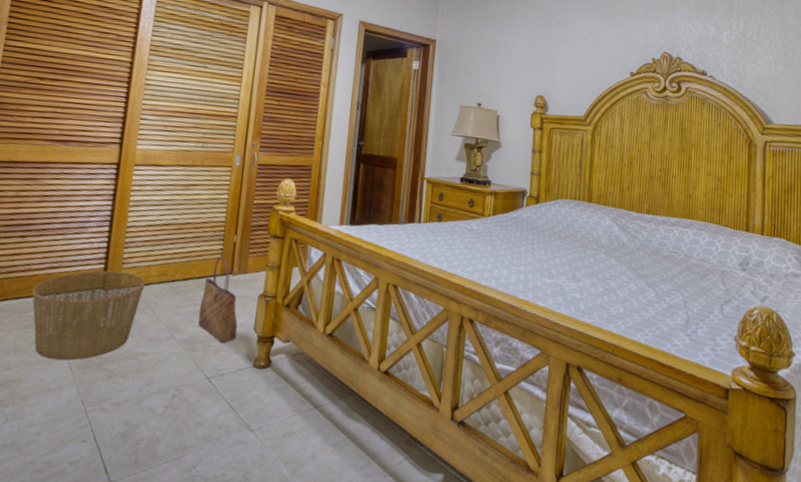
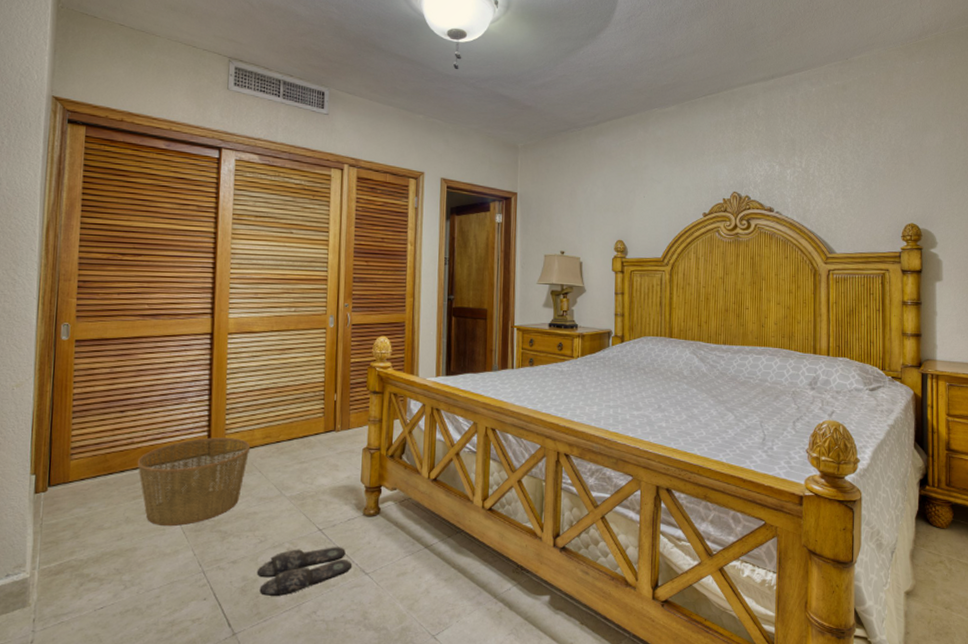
slippers: none [139,396,237,446] -> present [256,547,351,596]
tote bag: present [198,256,238,343] -> none [305,415,345,497]

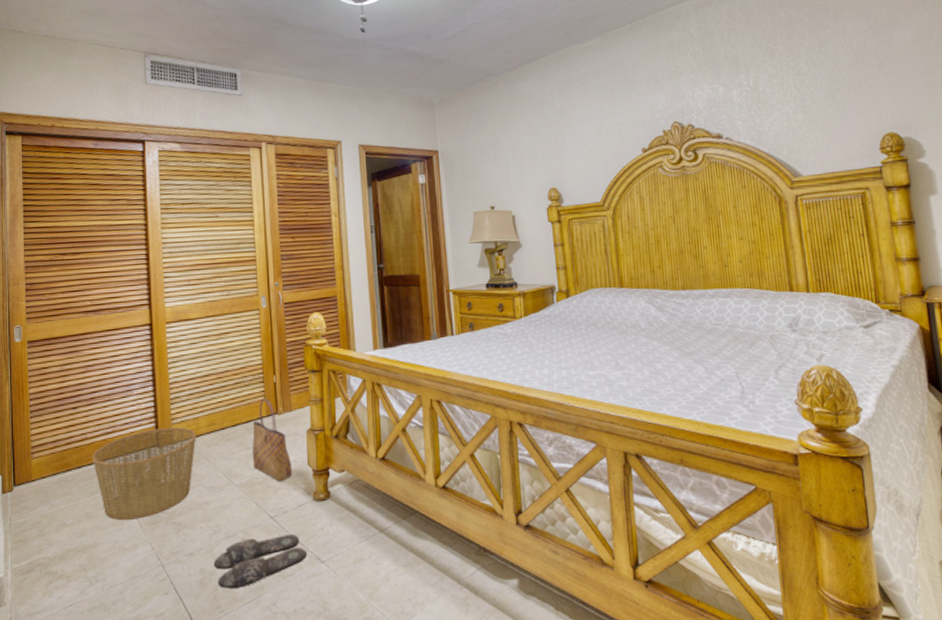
tote bag: none [305,415,345,497] -> present [252,398,293,482]

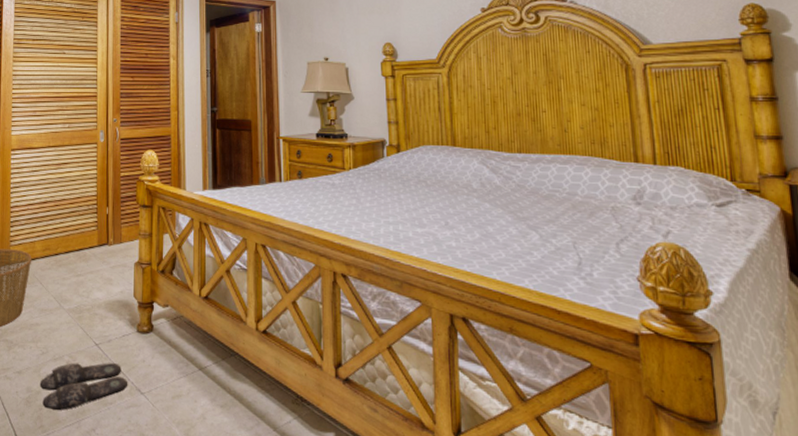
tote bag: present [252,398,293,482] -> none [82,228,119,311]

